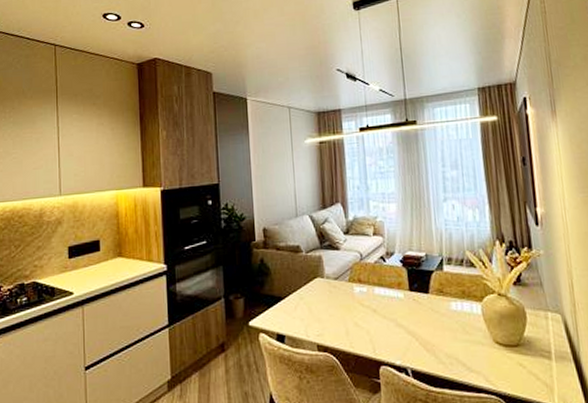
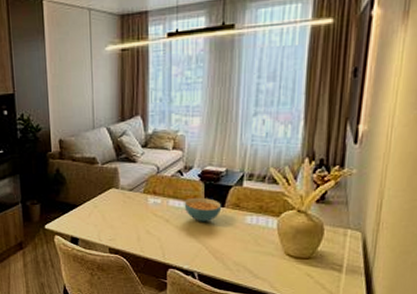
cereal bowl: none [389,283,427,311] -> present [184,197,222,222]

